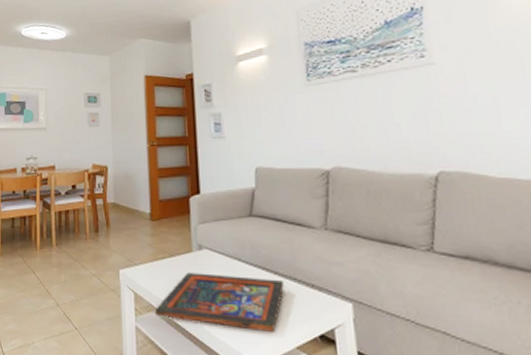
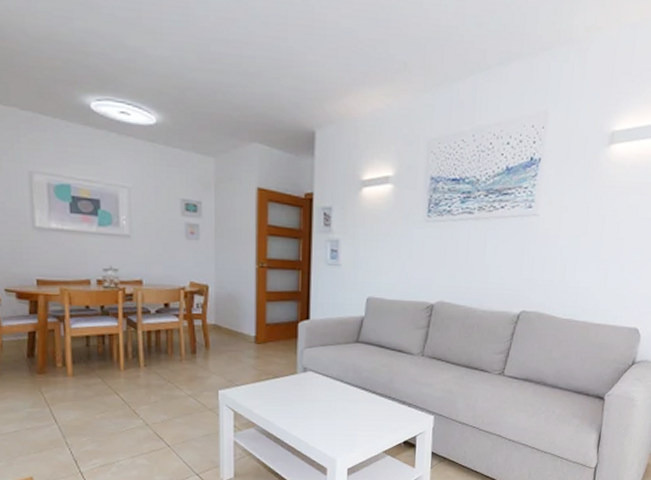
religious icon: present [154,272,284,332] -> none [254,392,379,440]

